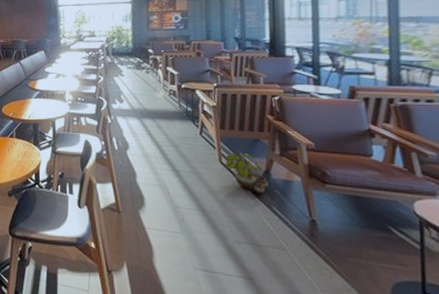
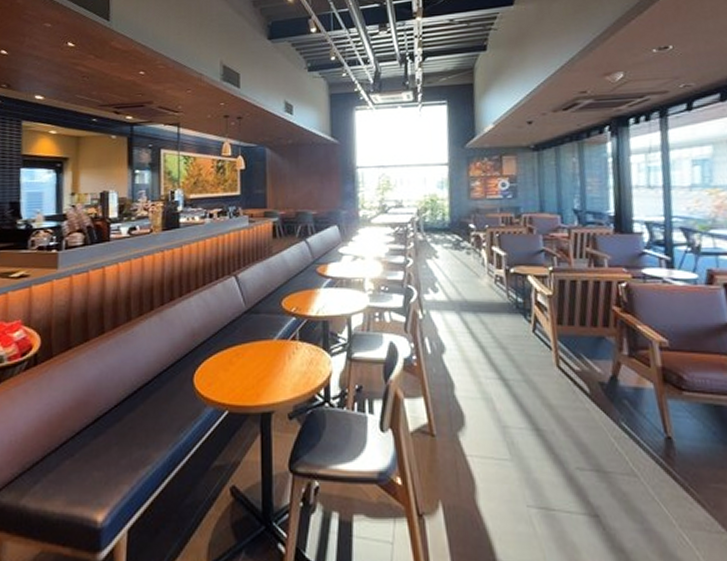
potted plant: present [225,152,269,194] -> none [563,353,616,406]

